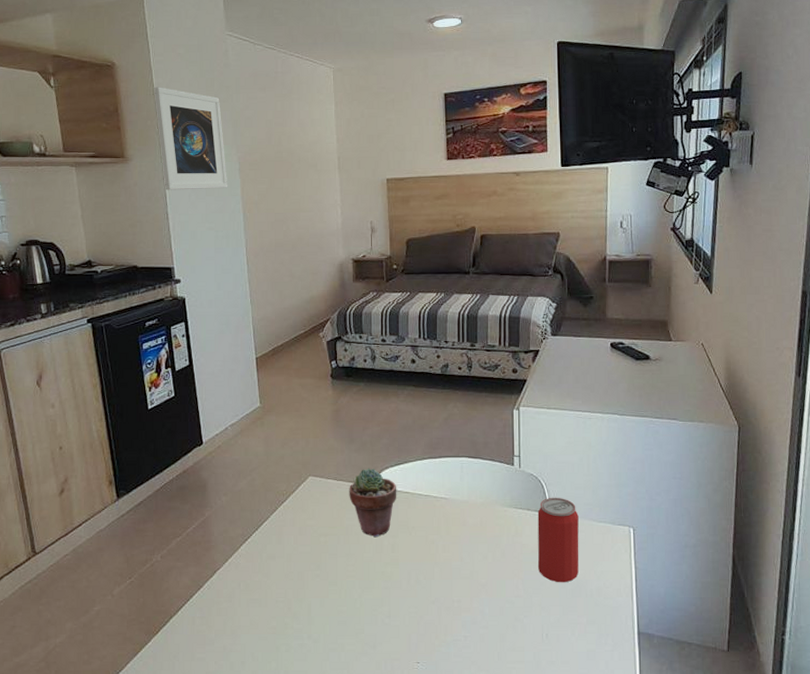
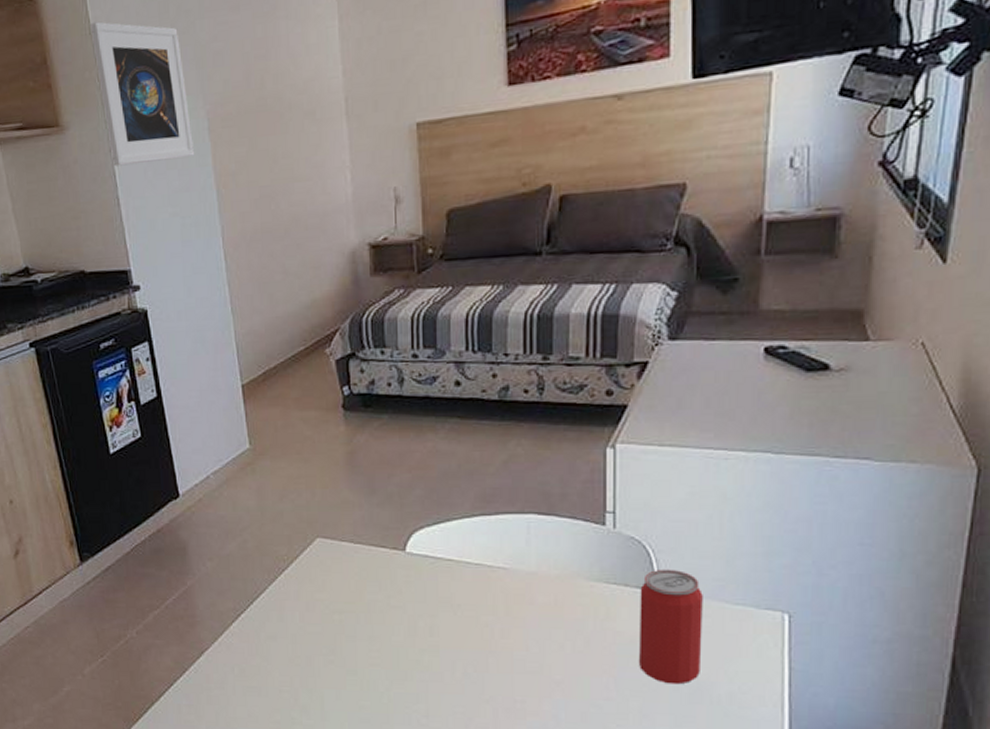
potted succulent: present [349,468,397,538] -> none [370,527,436,617]

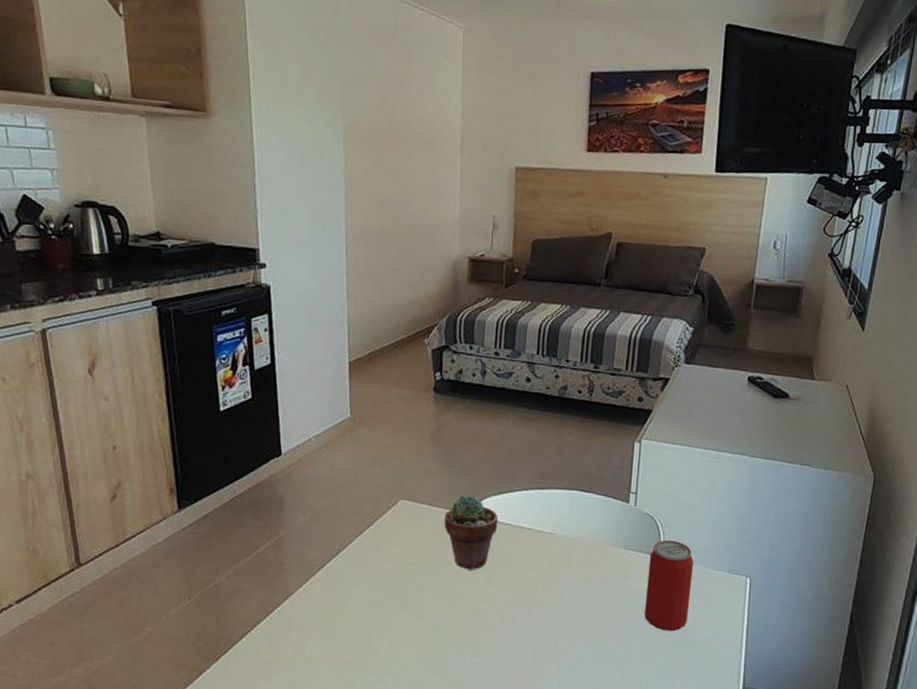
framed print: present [90,21,195,167] -> none [246,28,330,161]
potted succulent: none [370,527,436,617] -> present [444,494,499,571]

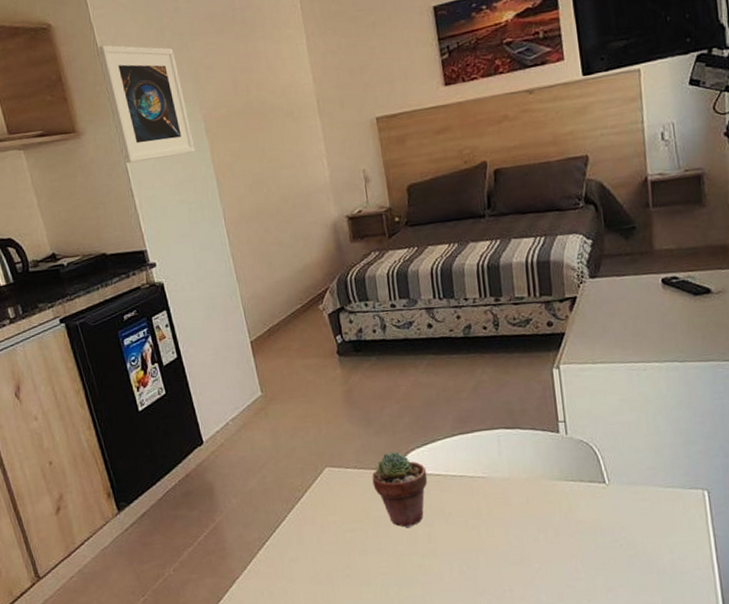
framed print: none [246,28,330,161] -> present [98,45,196,164]
beverage can: present [644,539,694,632] -> none [592,463,647,560]

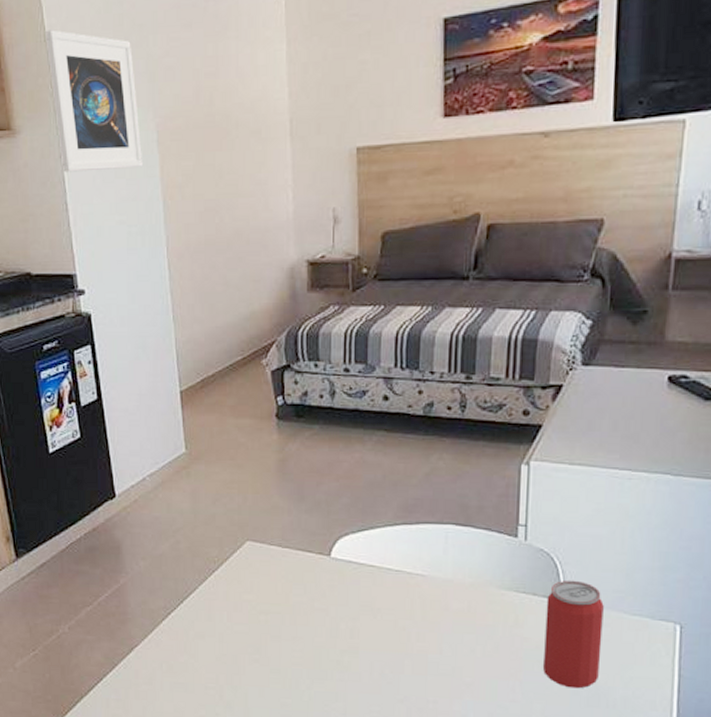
potted succulent: present [372,451,428,529] -> none [297,533,359,619]
beverage can: none [592,463,647,560] -> present [543,580,604,689]

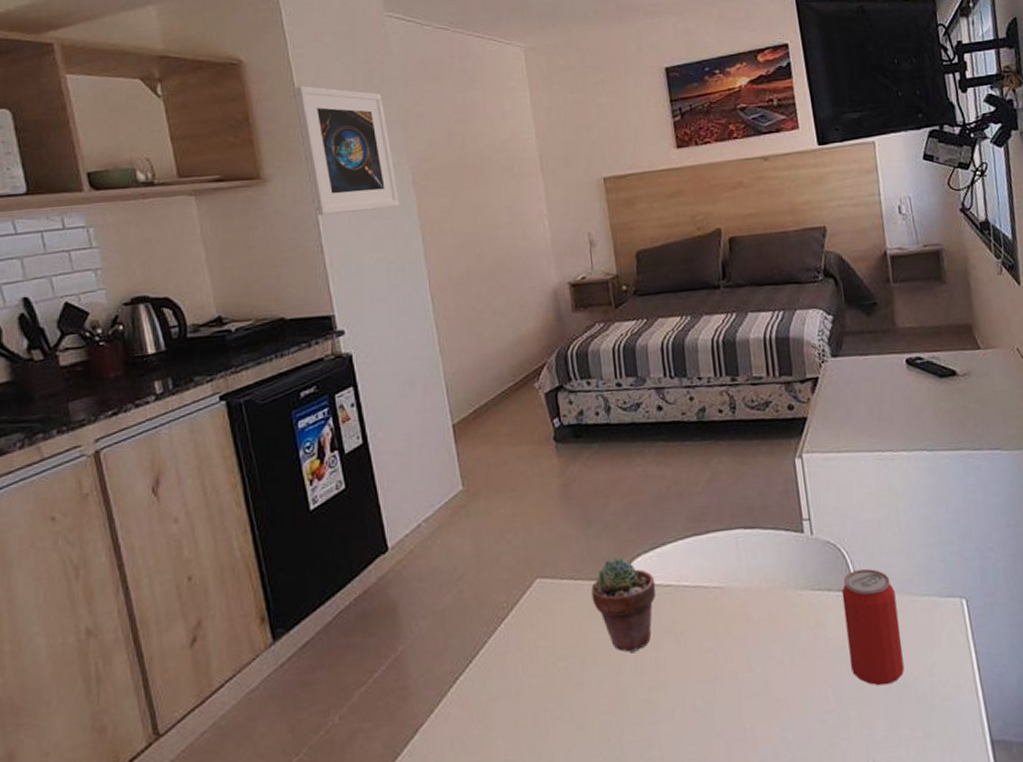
potted succulent: none [297,533,359,619] -> present [591,557,657,654]

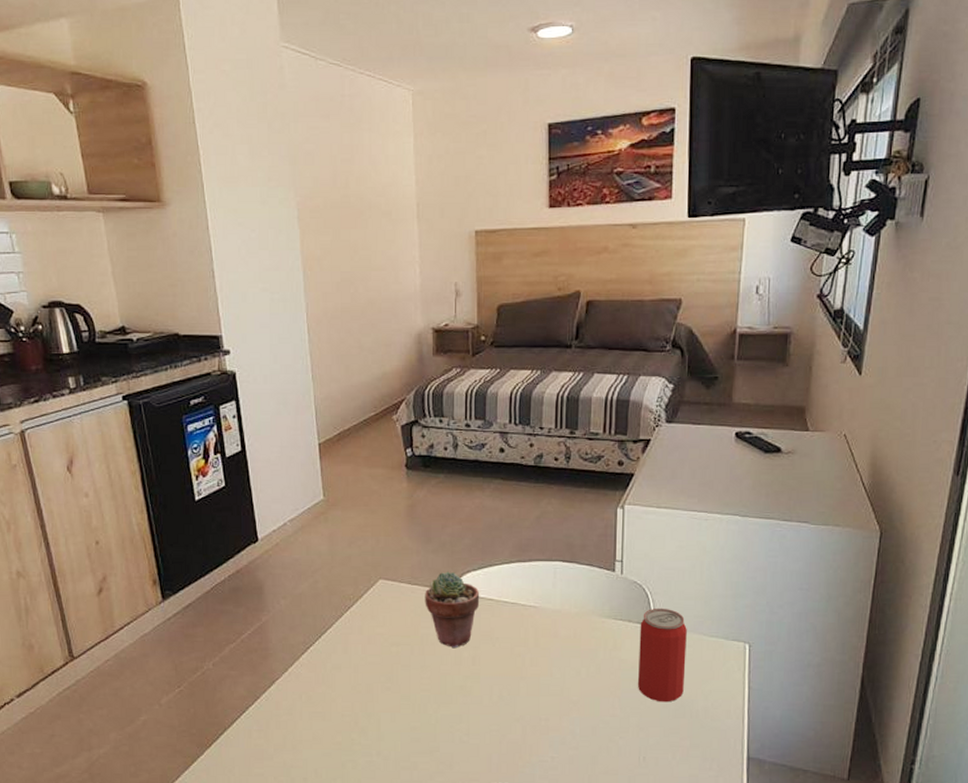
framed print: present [295,85,400,216] -> none [194,113,285,243]

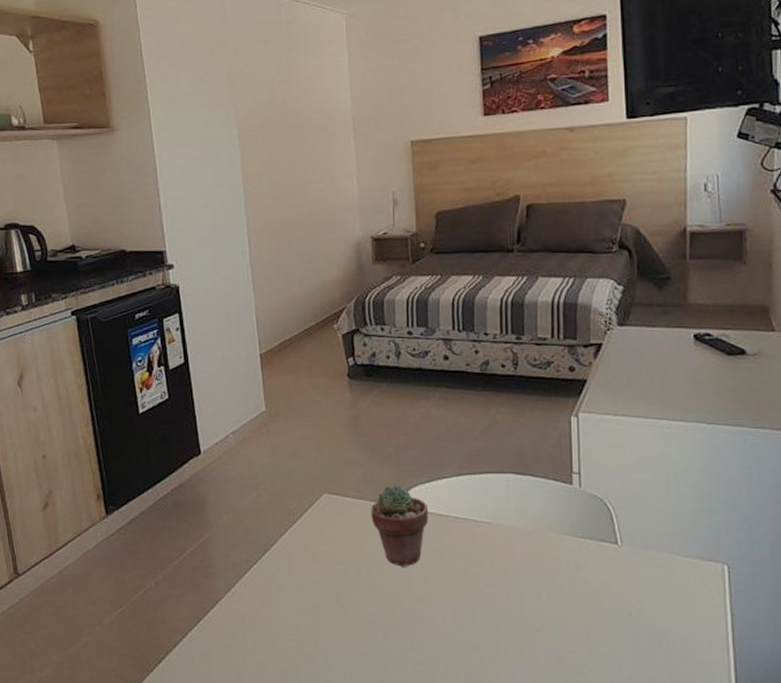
beverage can: present [638,608,687,702] -> none [603,524,658,631]

